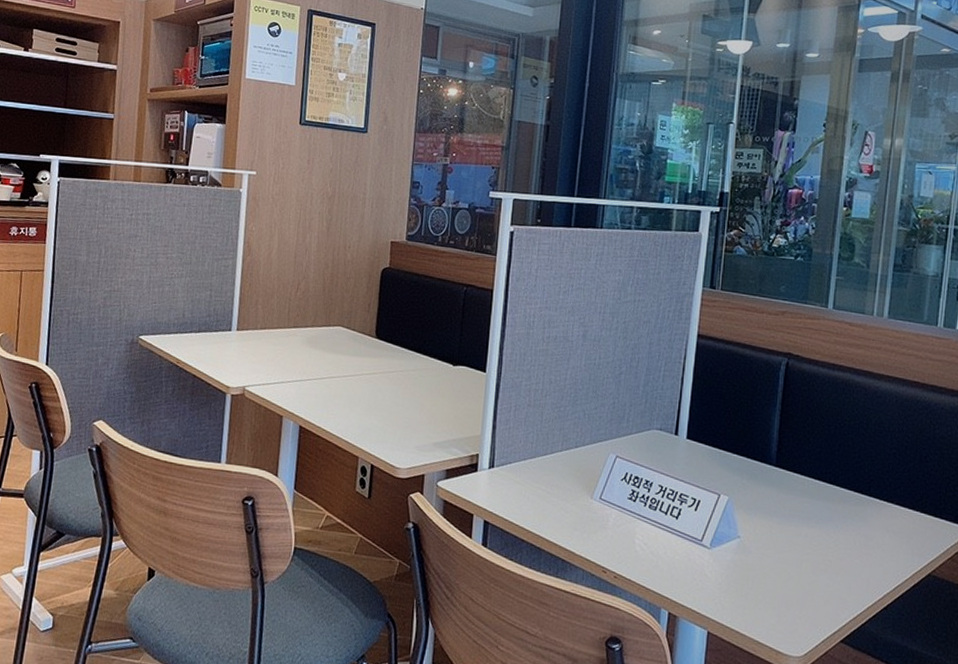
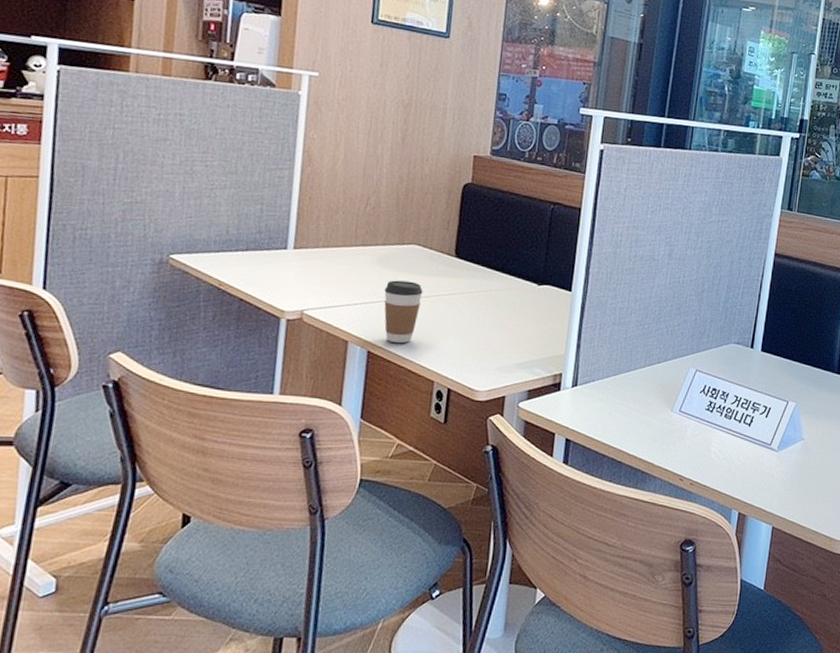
coffee cup: none [313,359,348,420] -> present [384,280,423,344]

